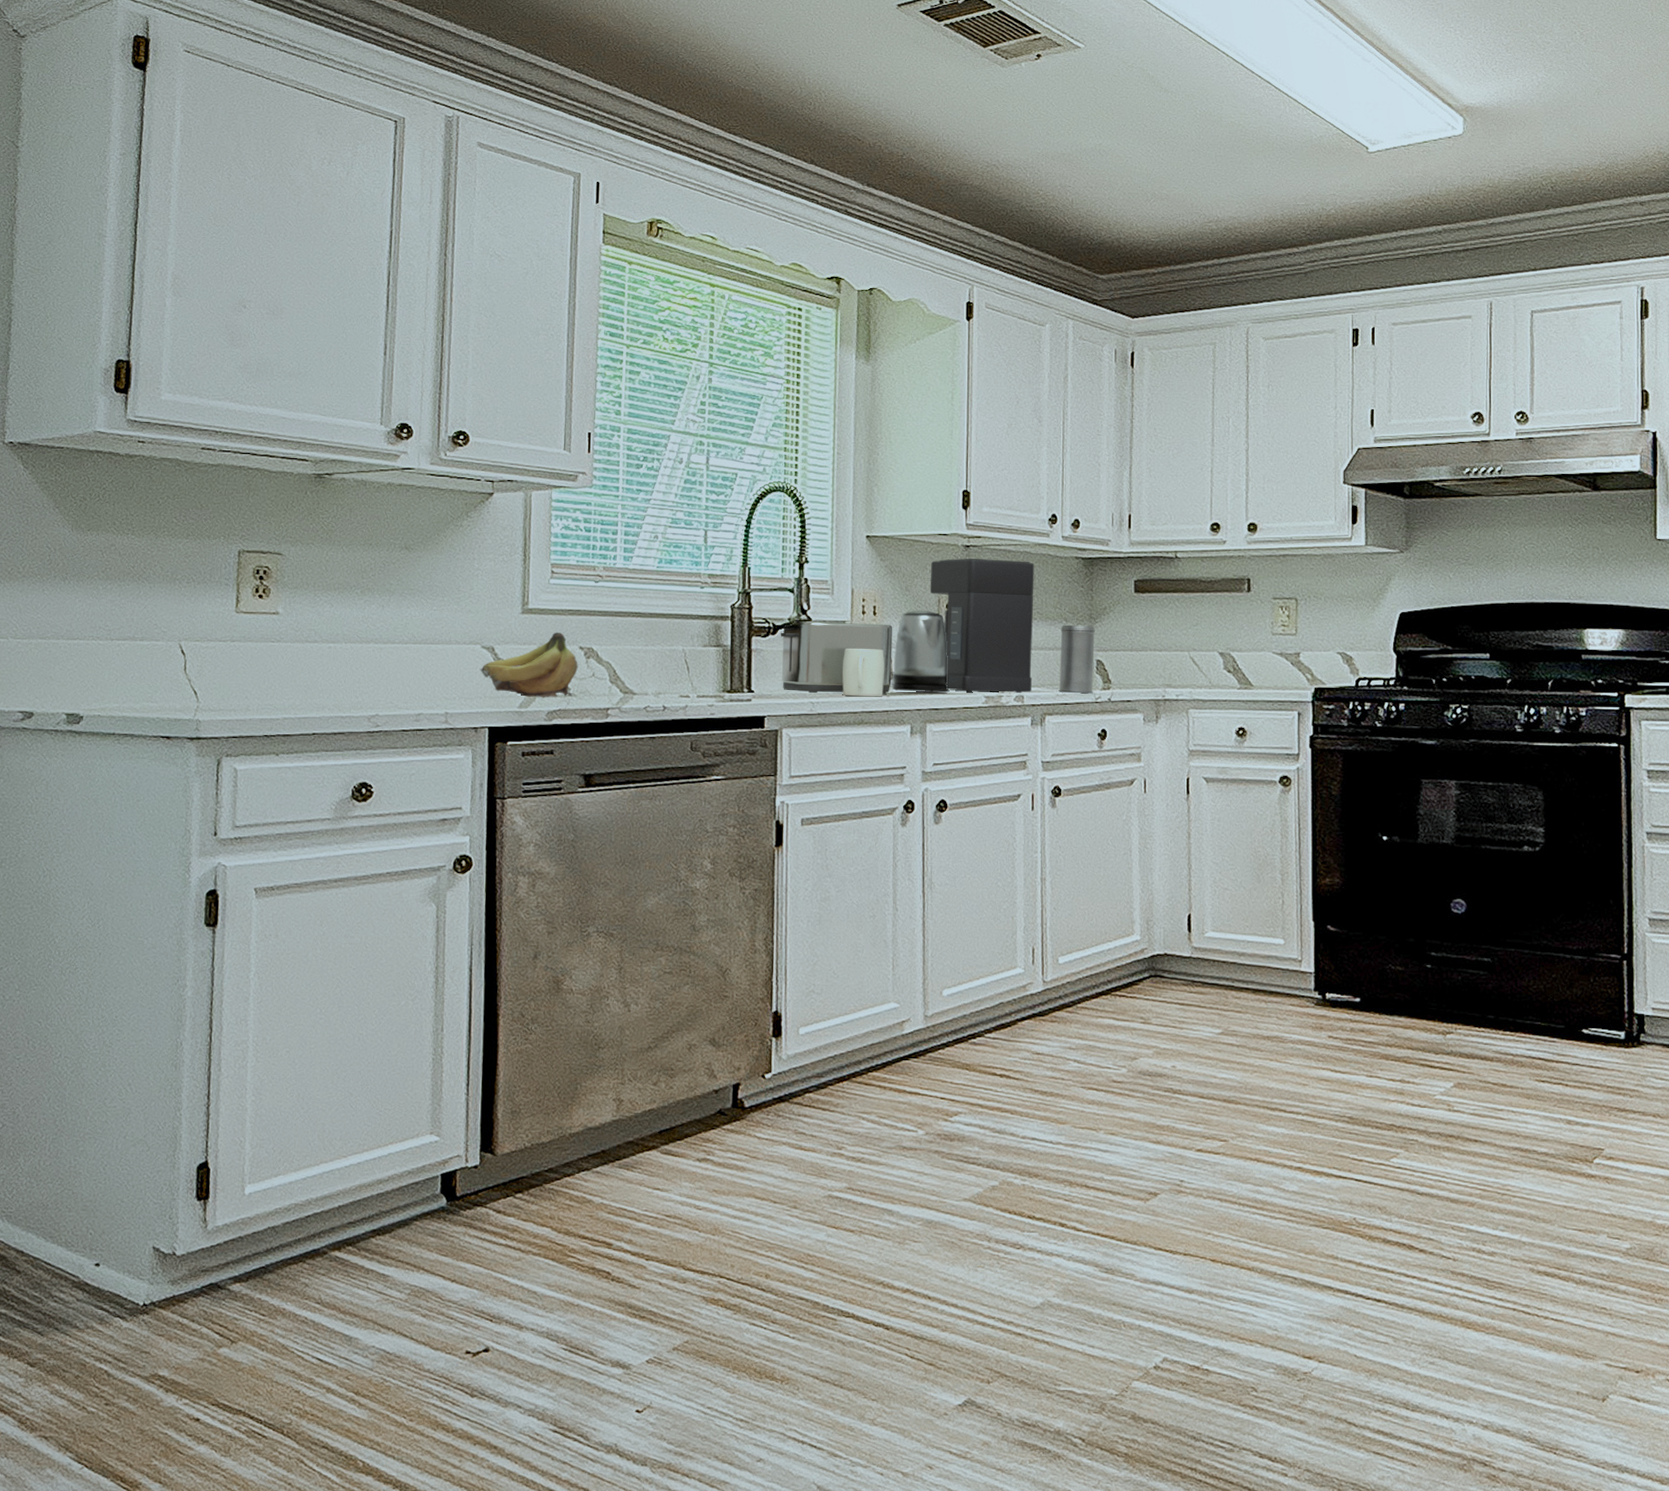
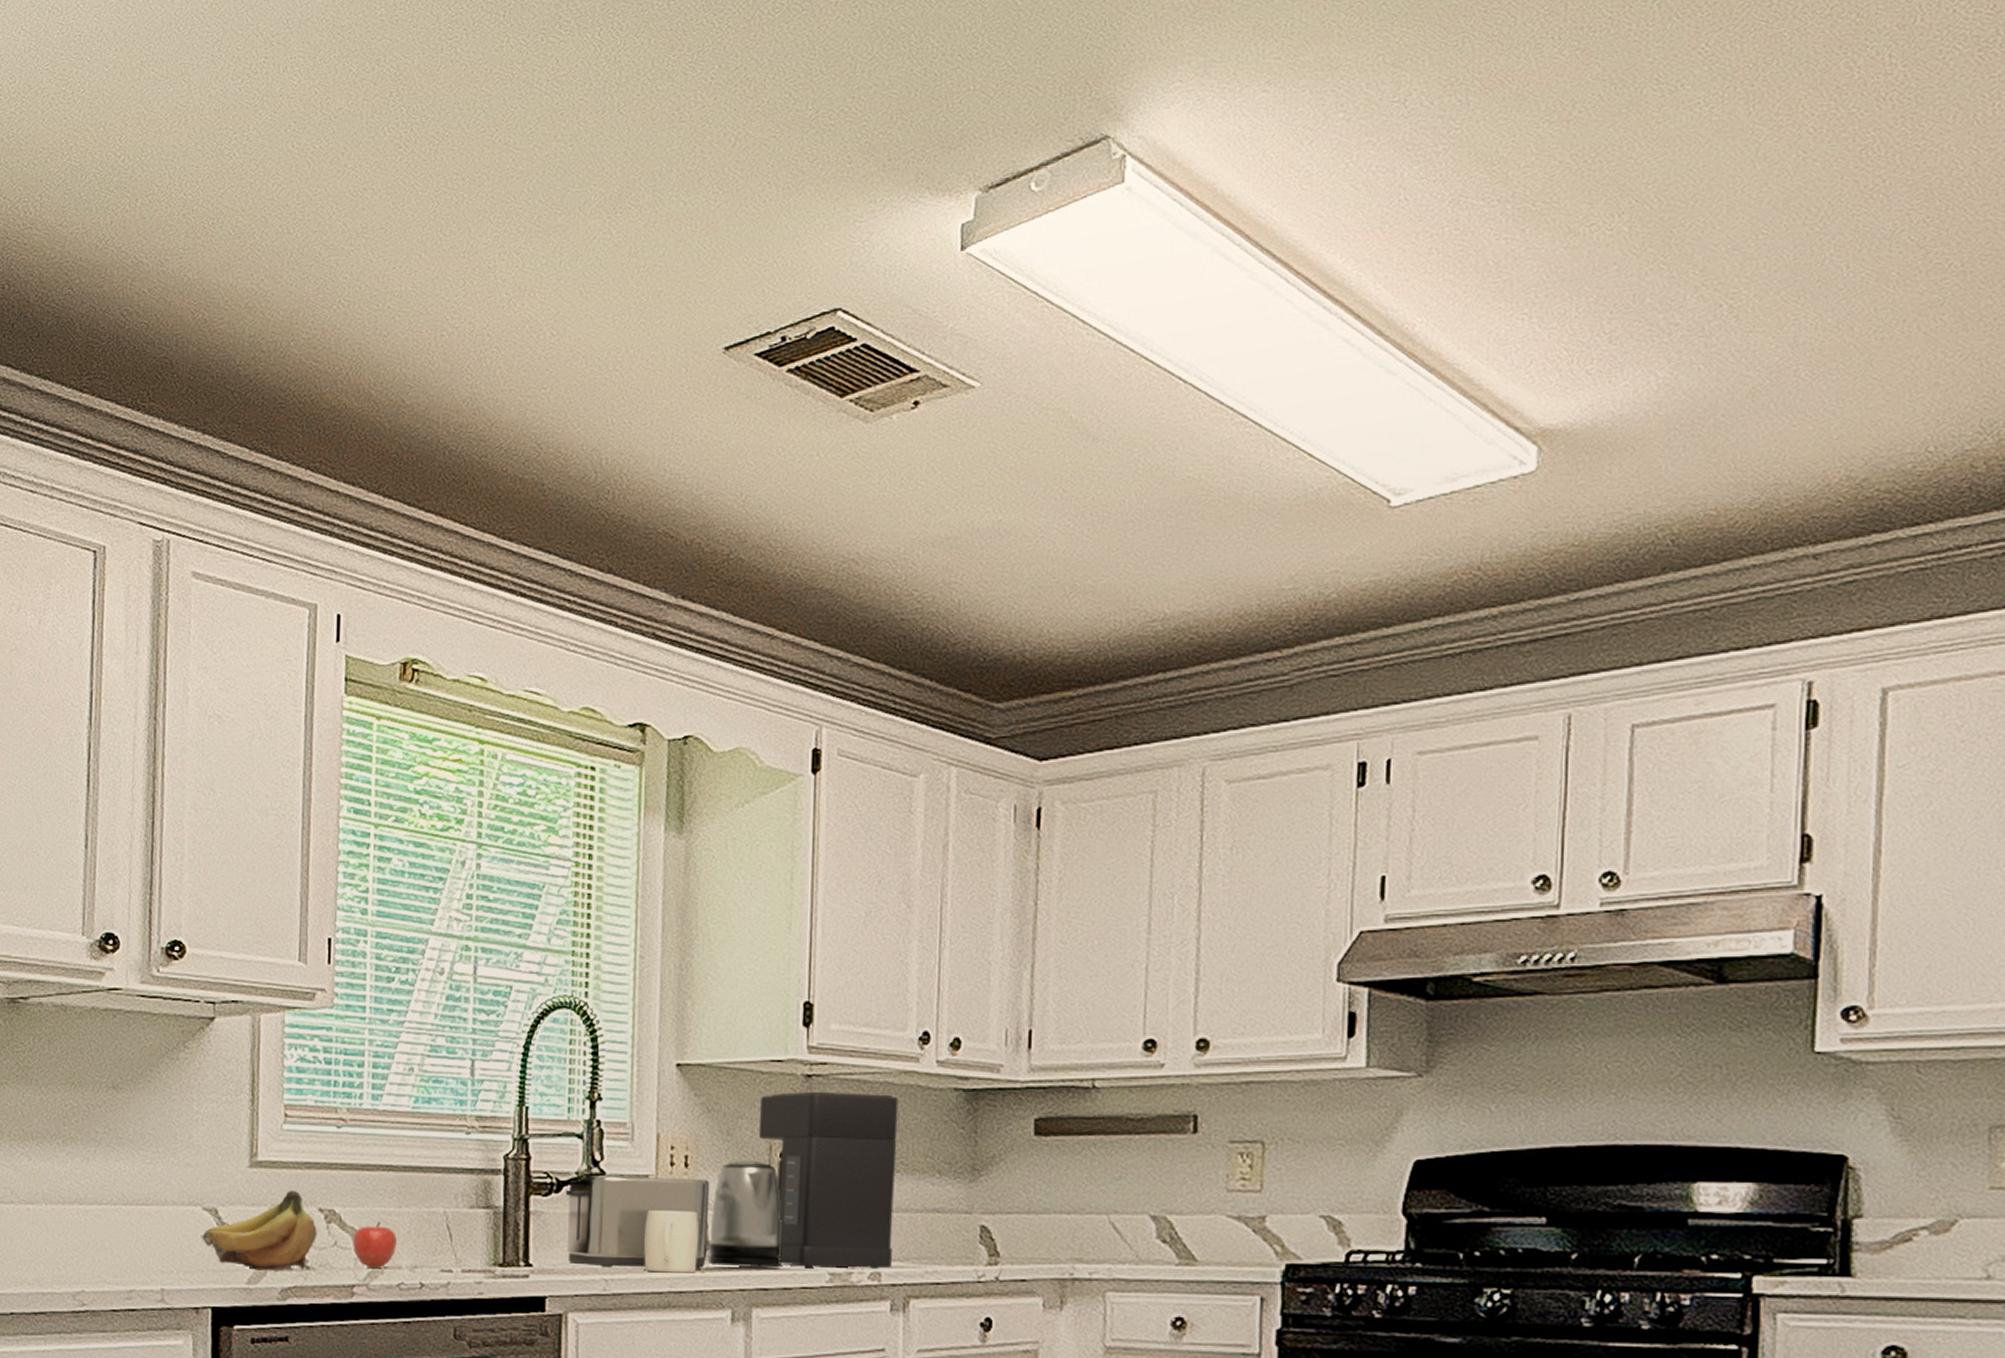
fruit: none [608,657,645,694] -> present [353,1222,398,1268]
canister: present [1058,624,1095,694] -> none [927,1178,979,1271]

